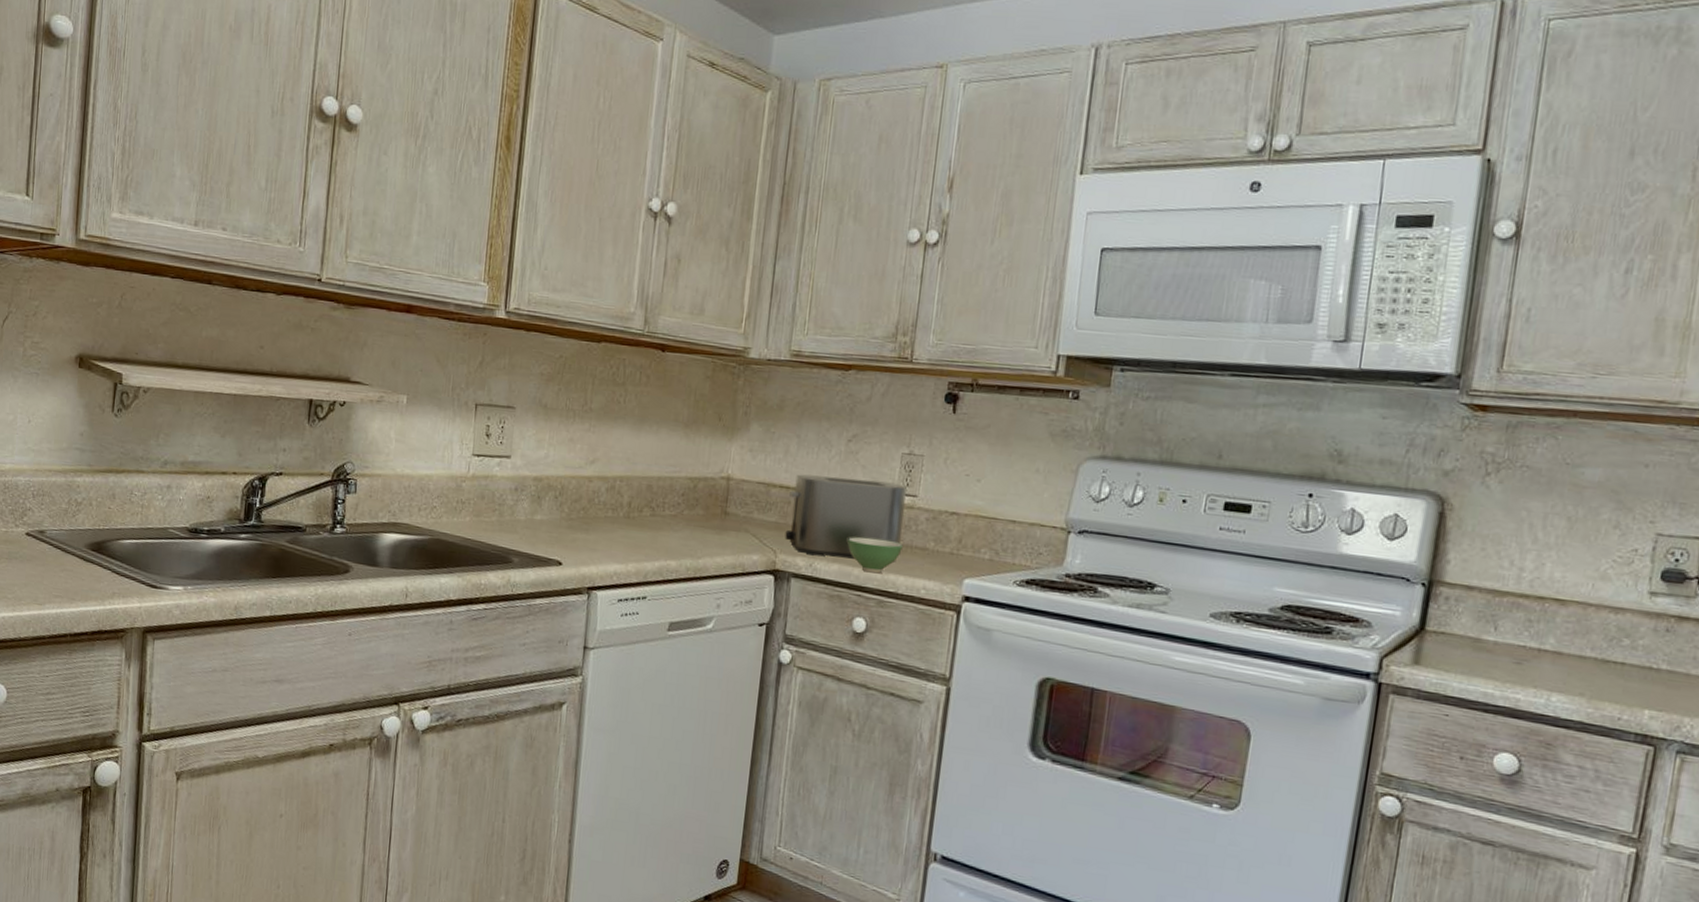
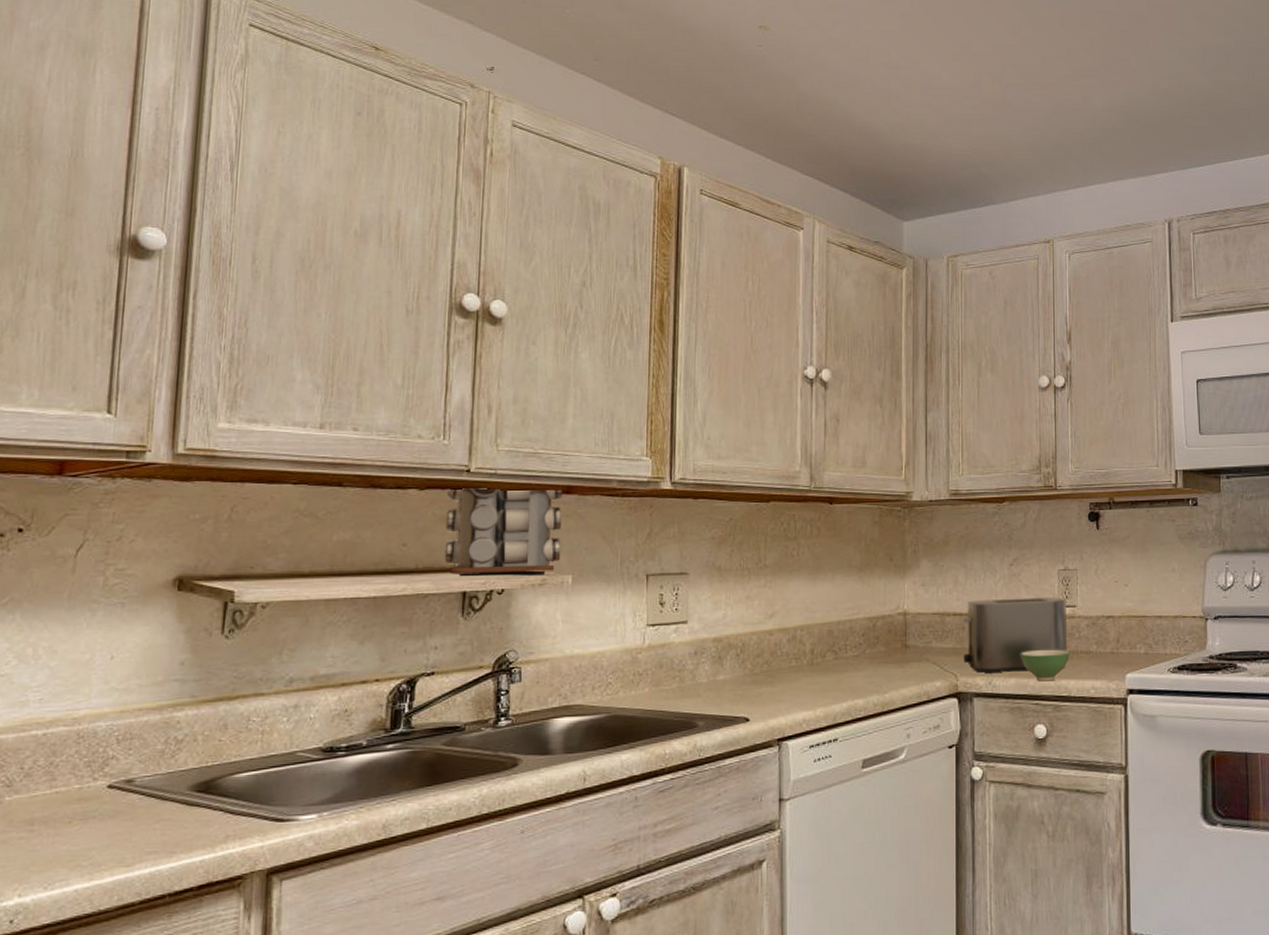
spice rack: none [296,297,403,392] -> present [445,488,562,577]

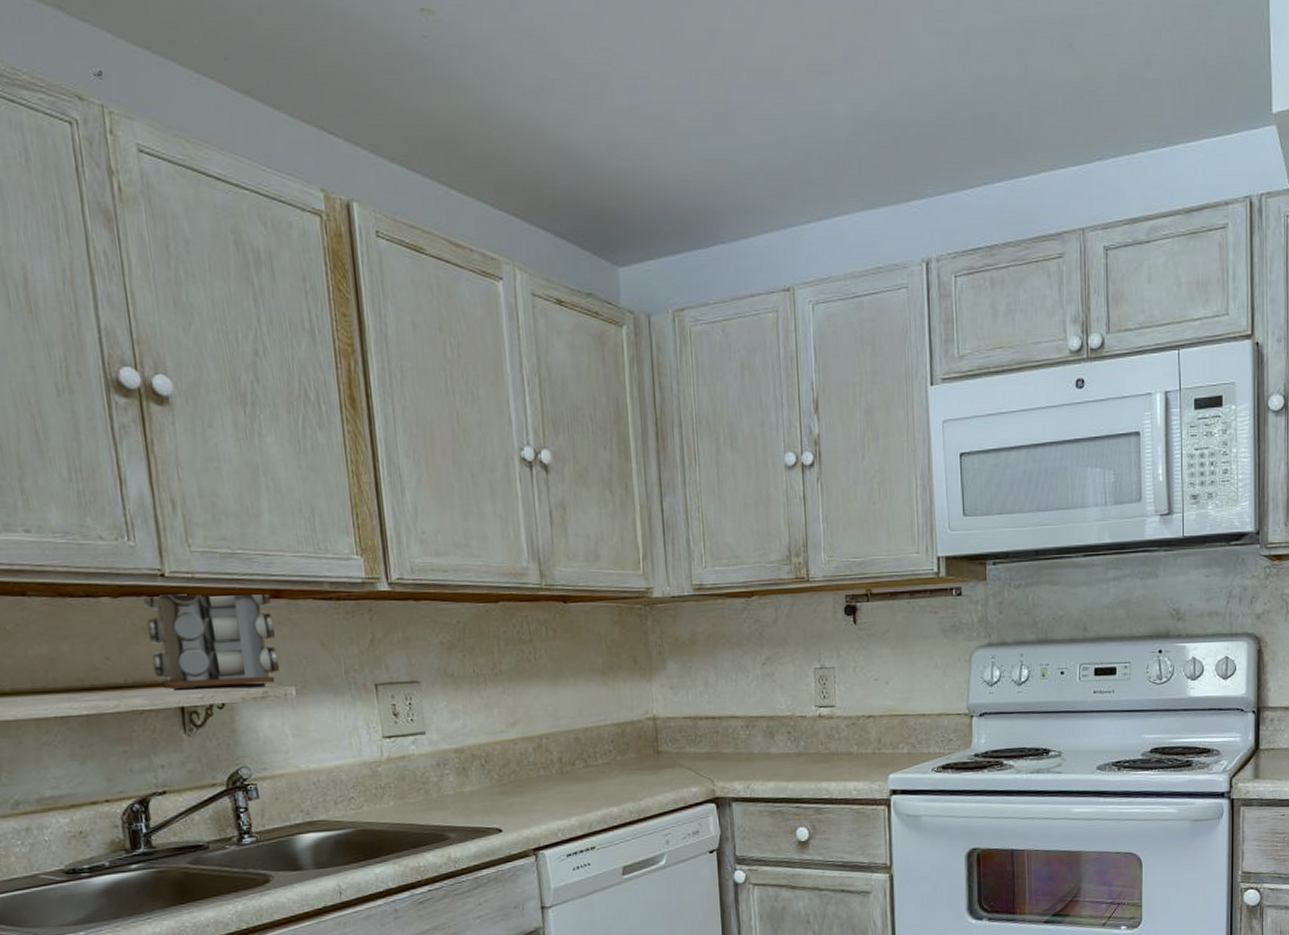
toaster: present [963,597,1068,674] -> none [716,697,828,778]
bowl: present [1019,649,1071,682] -> none [777,751,831,785]

